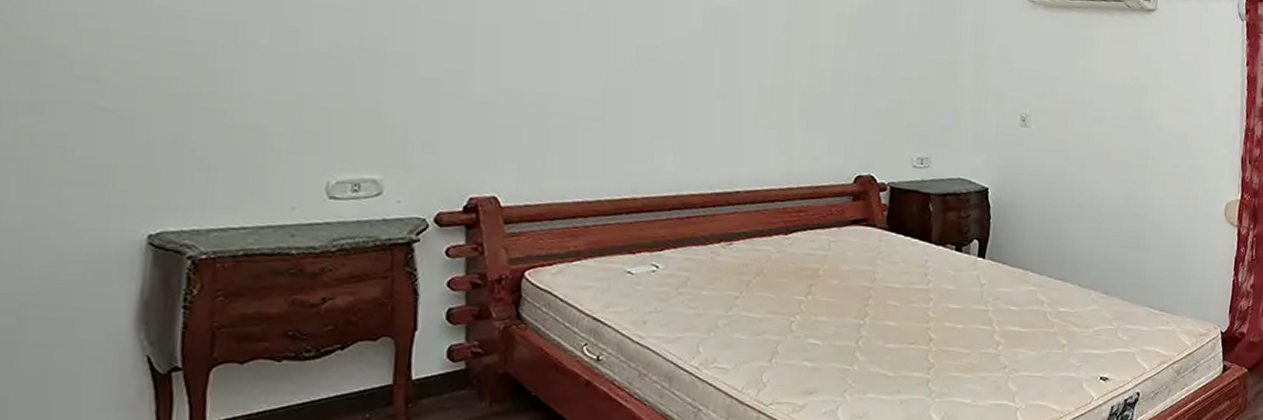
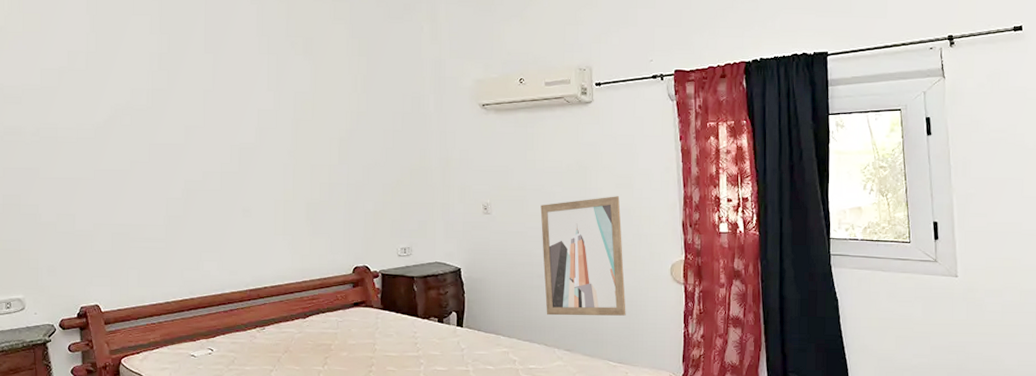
wall art: none [1083,120,1177,258] -> present [540,196,626,316]

